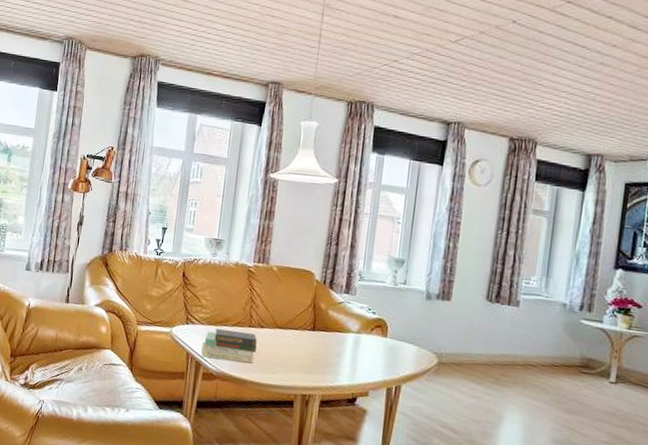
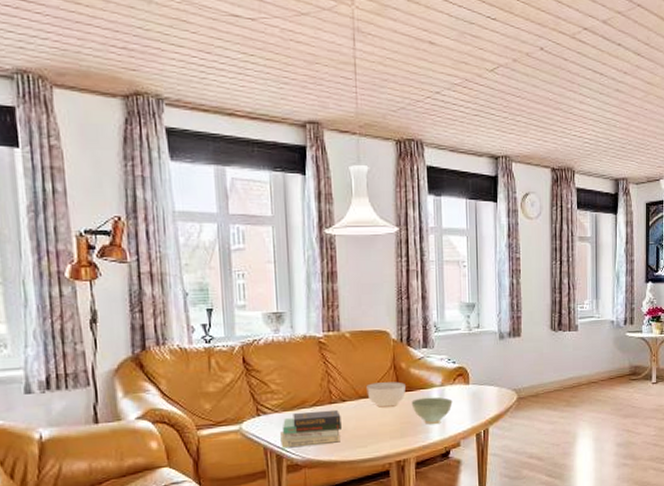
bowl: none [284,316,322,343] -> present [366,381,406,408]
bowl: none [325,340,367,369] -> present [411,397,453,424]

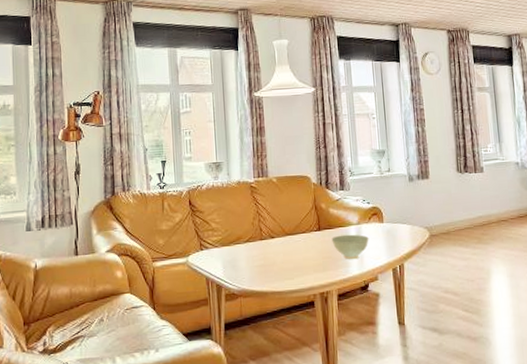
books: present [280,409,341,449] -> none [220,245,271,279]
bowl: present [366,381,406,408] -> none [292,220,326,244]

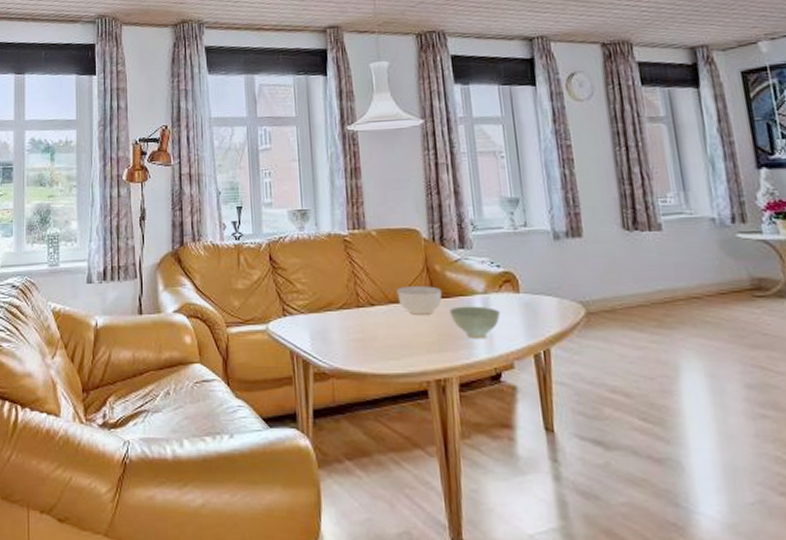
bowl: none [292,220,326,244] -> present [397,286,442,315]

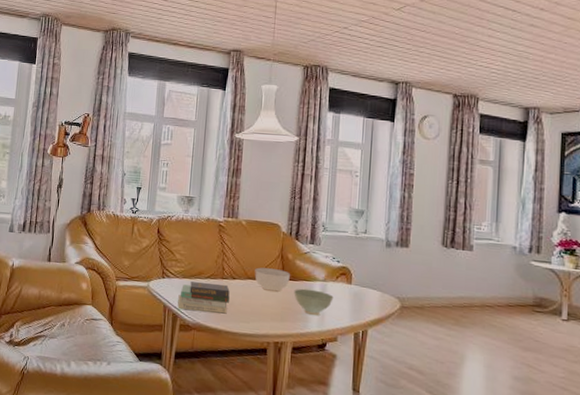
books: none [306,314,371,354] -> present [177,281,230,314]

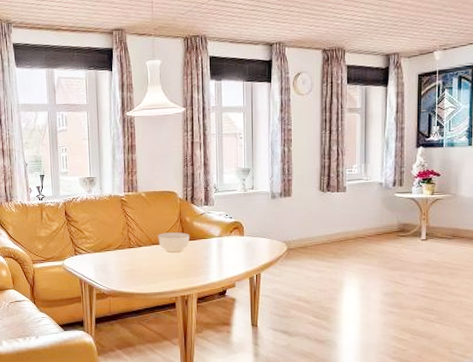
books: present [177,281,230,314] -> none [92,252,138,281]
bowl: present [294,288,334,315] -> none [194,245,229,268]

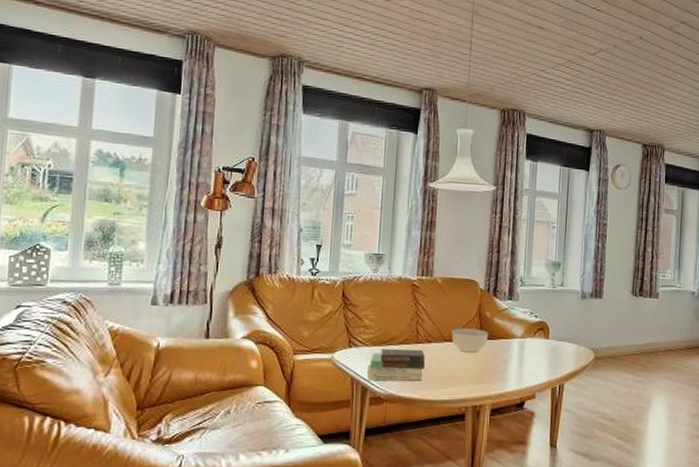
books: none [92,252,138,281] -> present [367,348,425,381]

